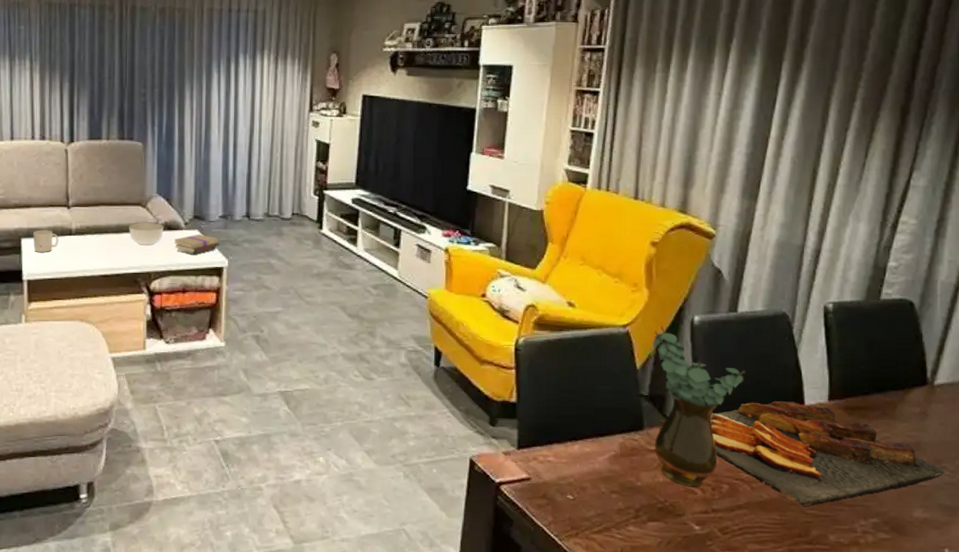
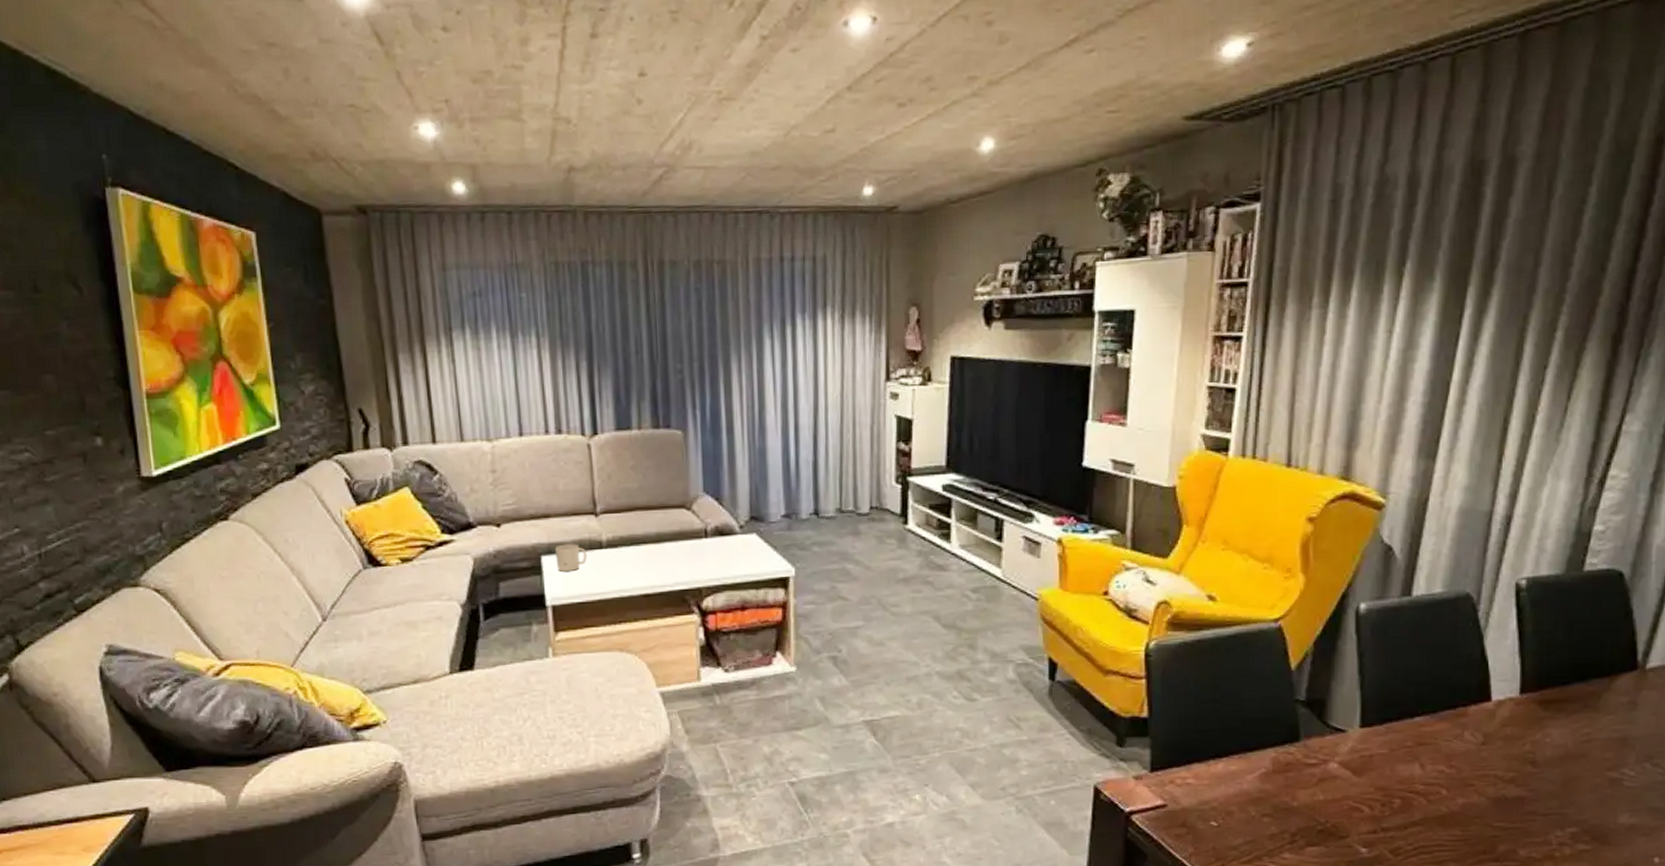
bowl: present [129,222,164,247] -> none [672,527,715,557]
books: present [175,233,220,256] -> none [728,538,784,565]
vase: present [652,326,745,487] -> none [1310,618,1421,804]
food platter: present [659,400,944,507] -> none [1318,697,1656,819]

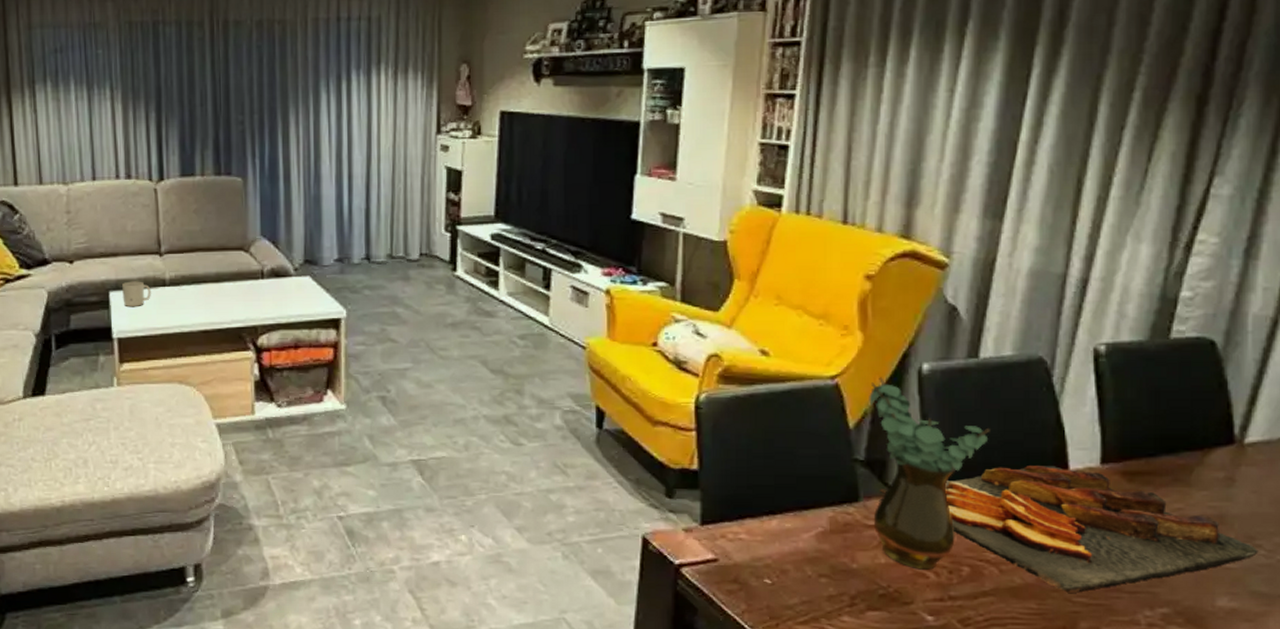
vase: none [1310,618,1421,804] -> present [869,377,990,570]
food platter: none [1318,697,1656,819] -> present [879,464,1259,594]

